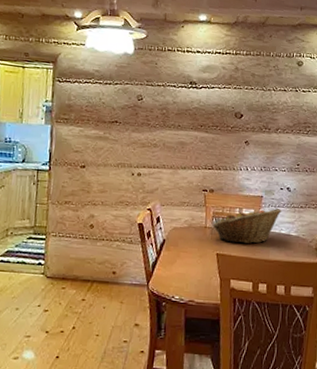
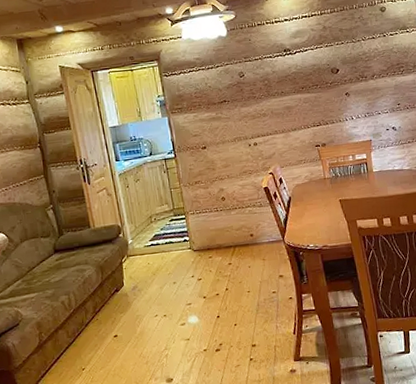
fruit basket: present [212,207,282,244] -> none [330,147,392,188]

